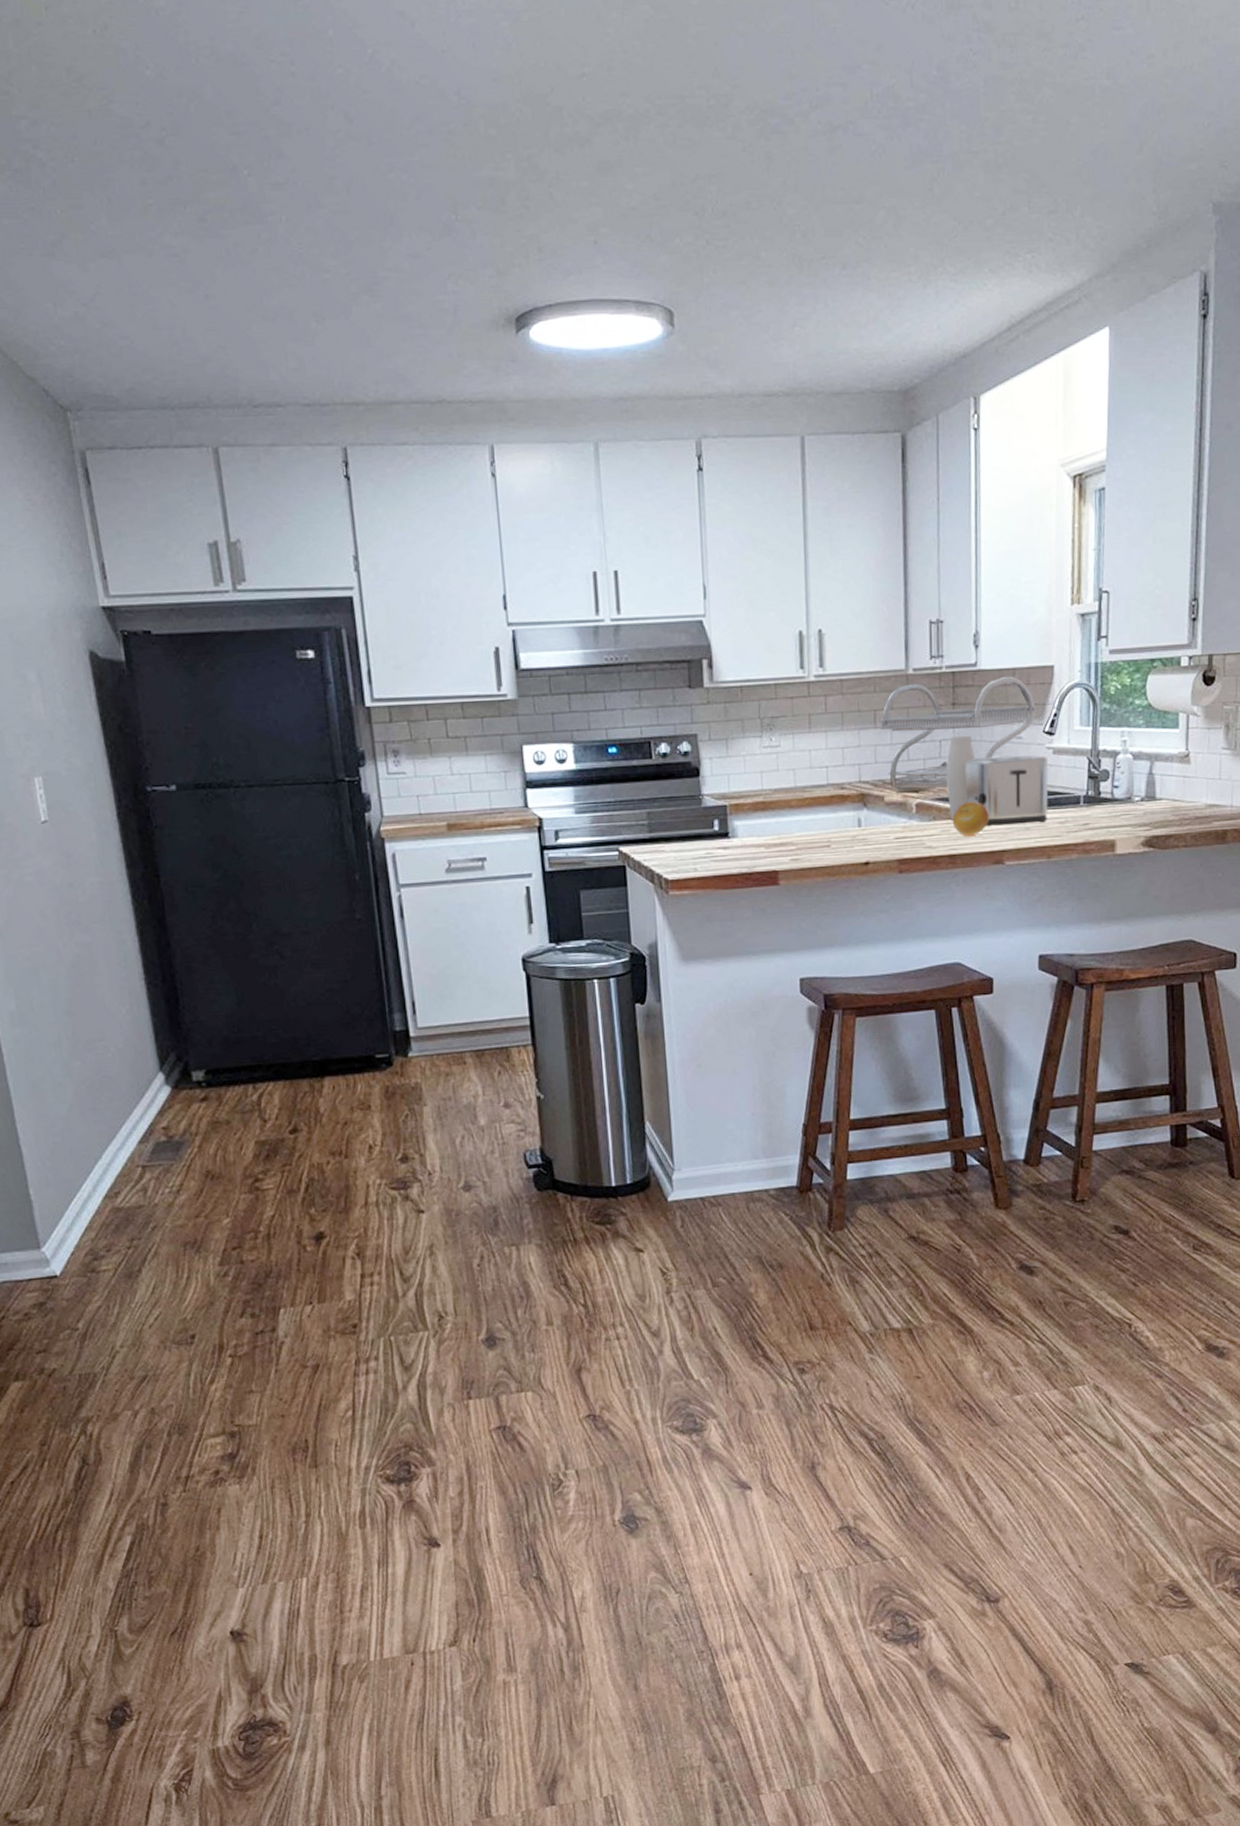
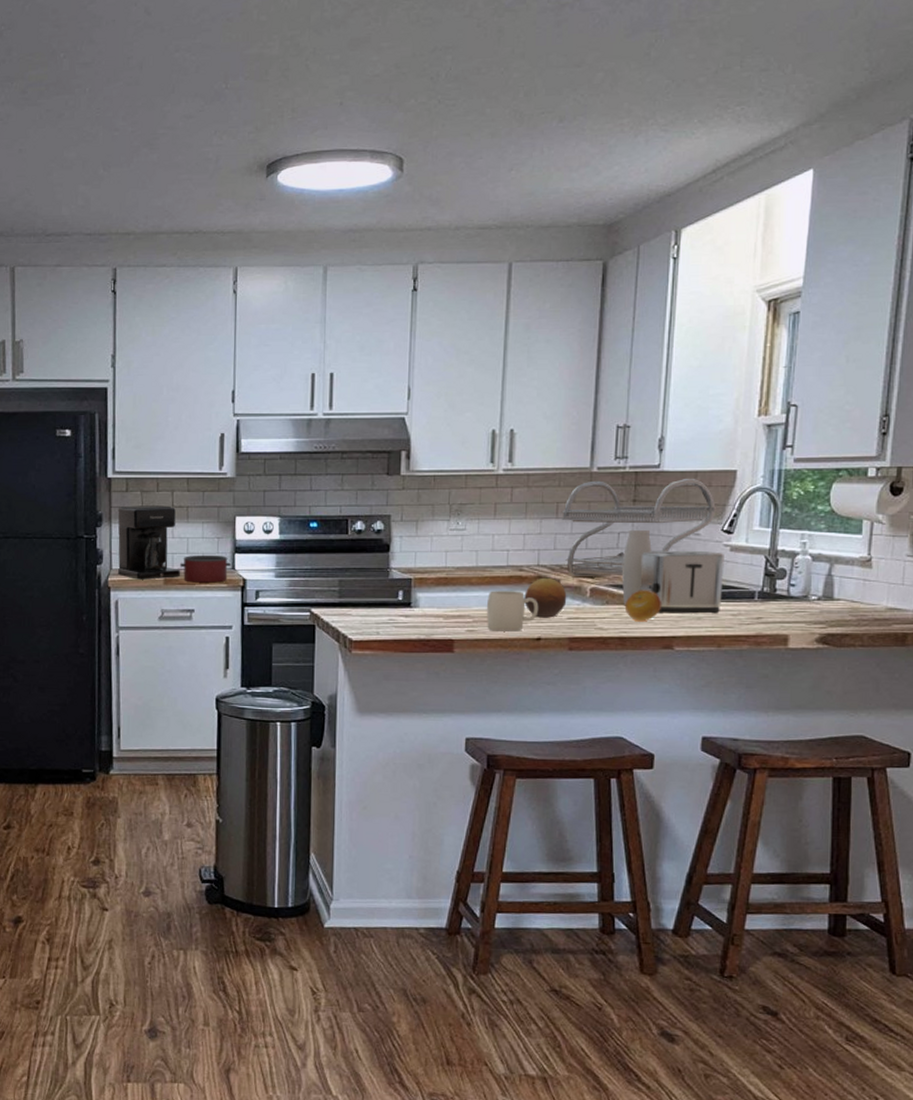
coffee maker: none [383,736,466,827] -> present [118,504,181,580]
cooking pot: none [464,792,524,826] -> present [180,554,232,583]
mug: none [809,811,865,858] -> present [486,591,539,632]
fruit: none [848,794,893,840] -> present [524,577,567,618]

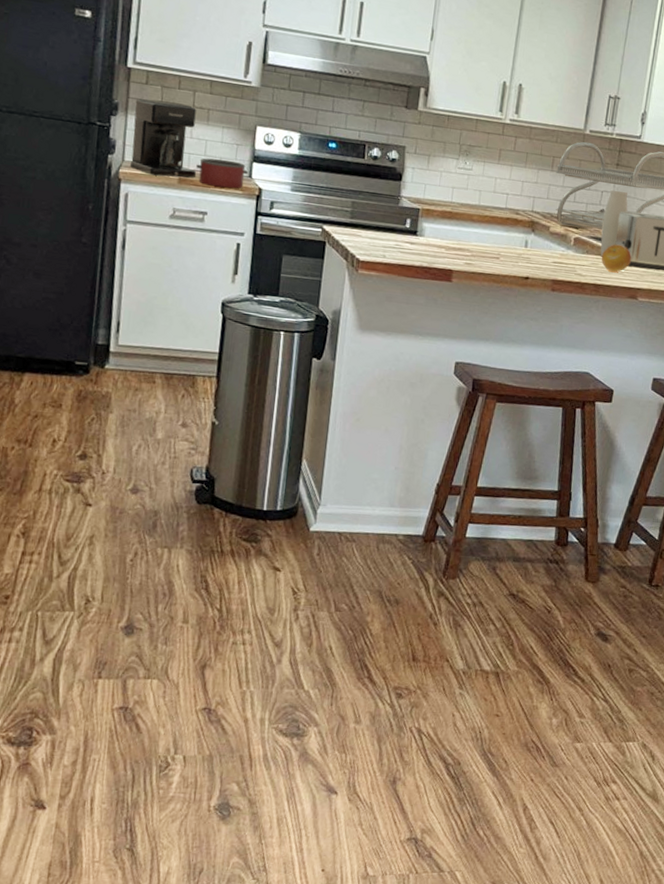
mug: present [486,591,539,632] -> none [483,229,530,269]
fruit: present [524,577,567,618] -> none [518,222,555,260]

